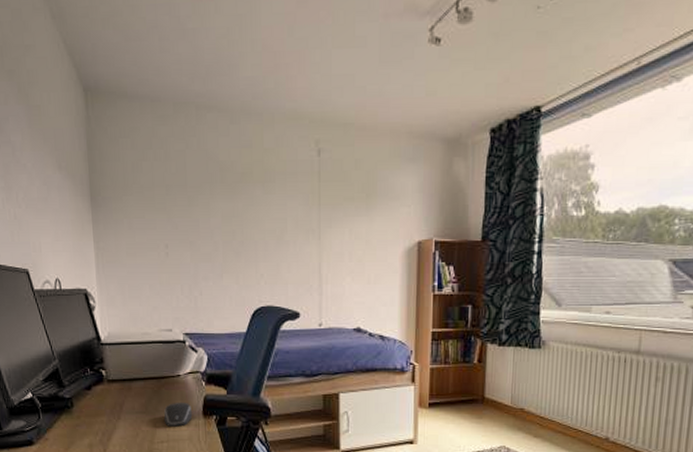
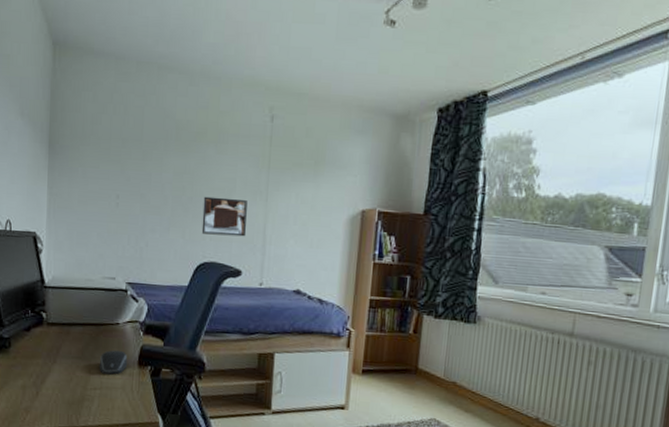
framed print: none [255,239,300,278] -> present [201,196,247,237]

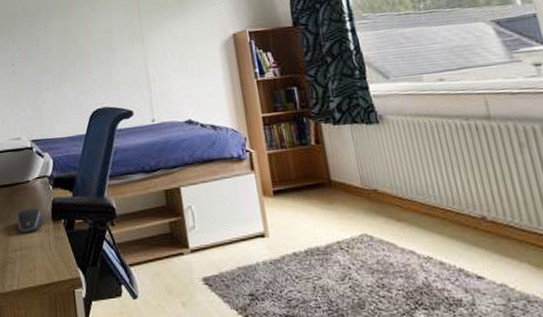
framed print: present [201,196,247,237] -> none [87,46,130,83]

